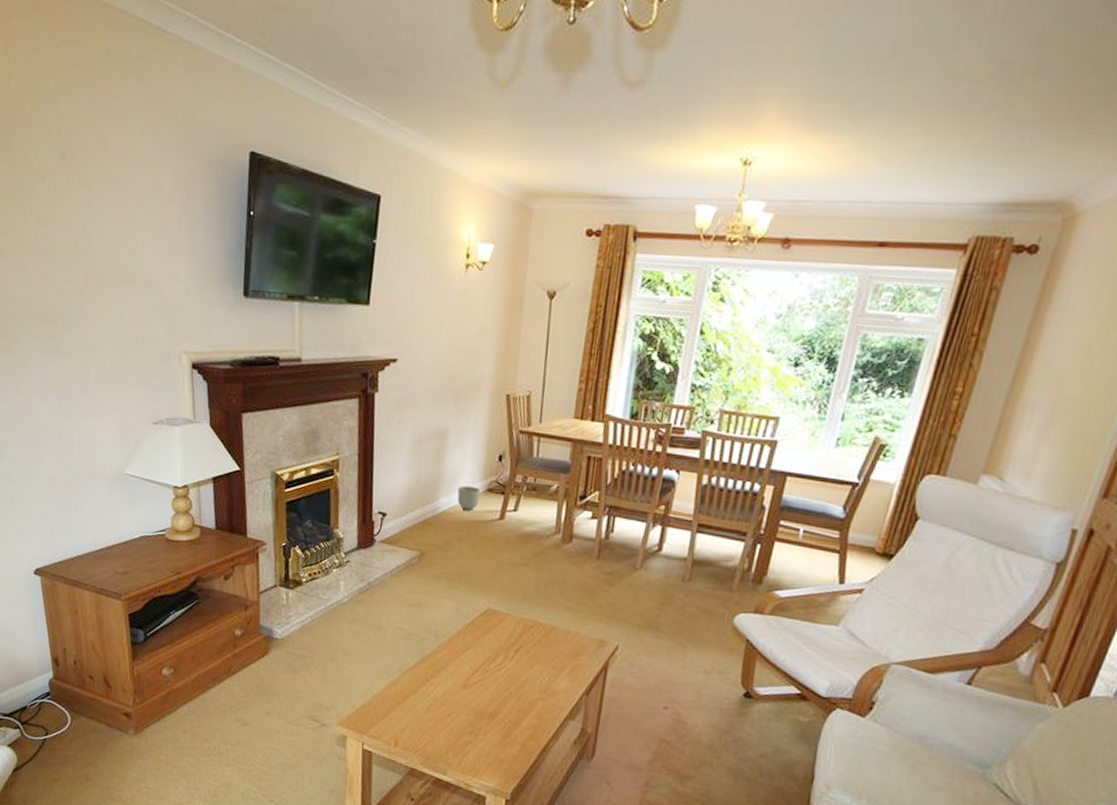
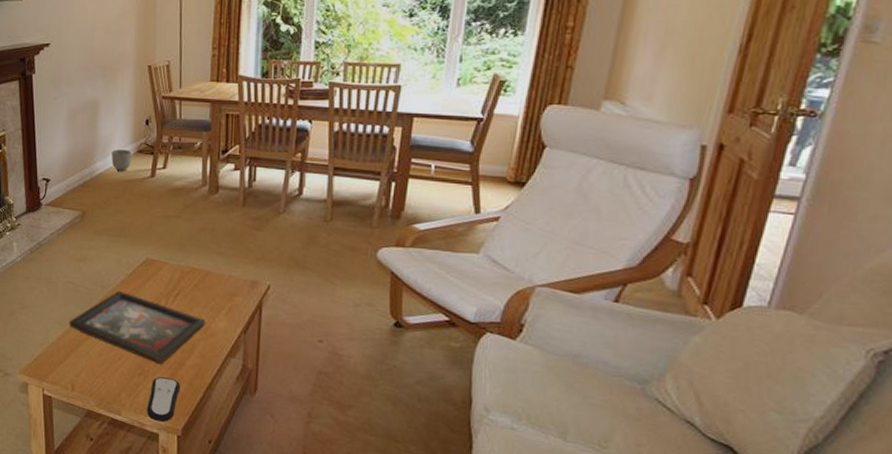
decorative tray: none [396,641,547,723] -> present [69,290,206,364]
remote control: none [475,736,514,785] -> present [147,377,181,423]

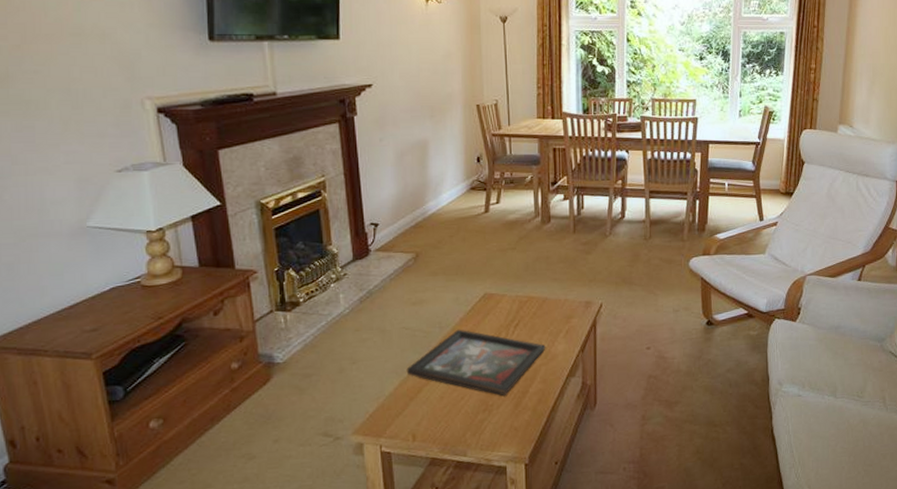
planter: present [111,149,132,171] -> none [443,187,464,209]
remote control: present [147,377,181,423] -> none [493,408,525,454]

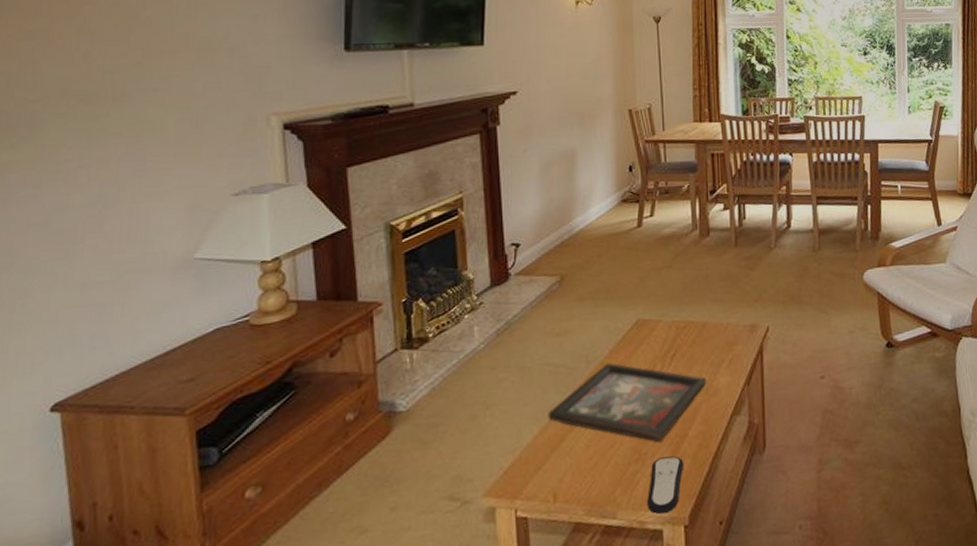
remote control: none [493,408,525,454] -> present [647,456,684,514]

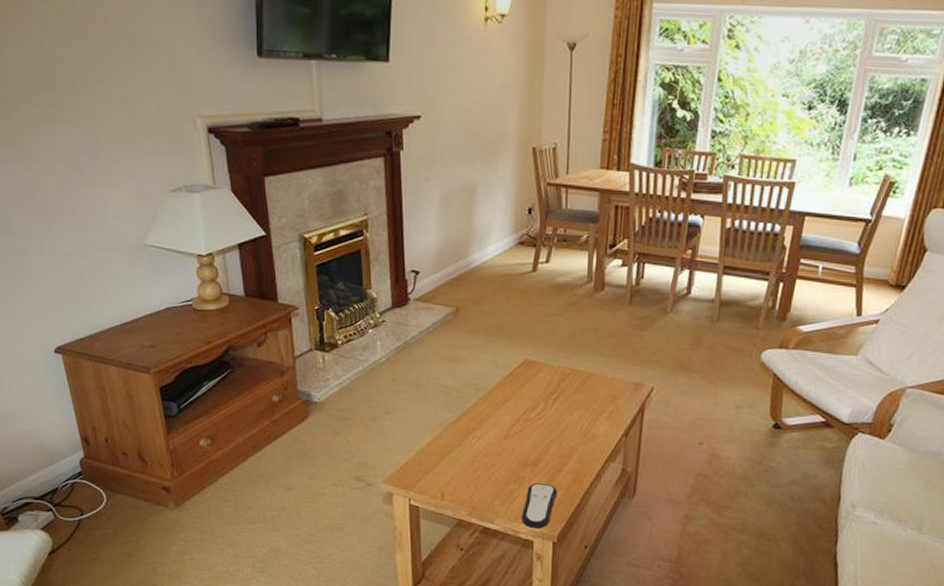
decorative tray: present [547,363,707,442] -> none [439,393,587,469]

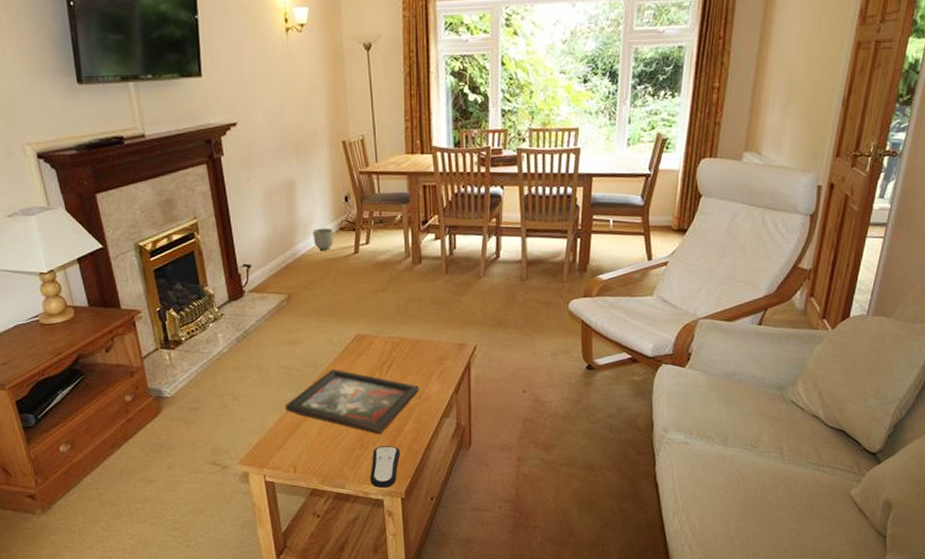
decorative tray: none [439,393,587,469] -> present [284,369,420,433]
planter: none [489,240,512,264] -> present [312,228,334,250]

